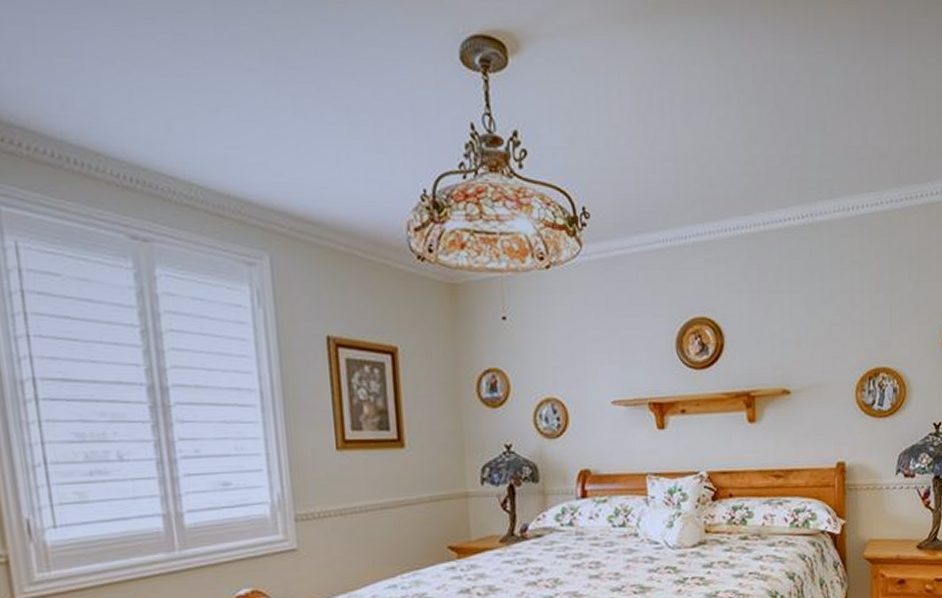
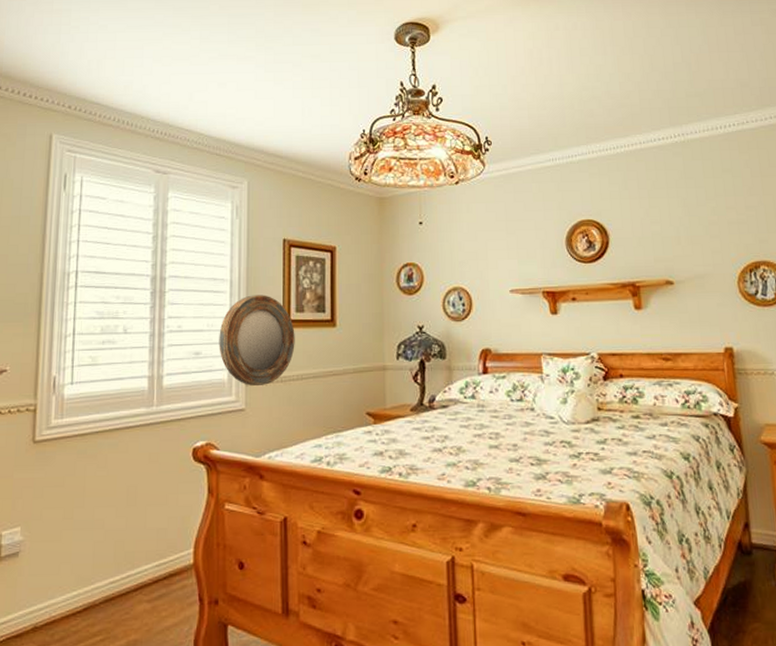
home mirror: none [252,409,355,521] -> present [219,295,295,386]

